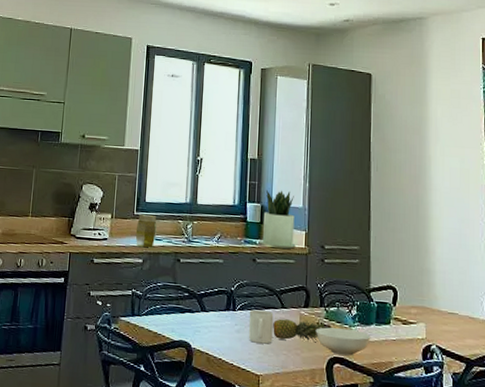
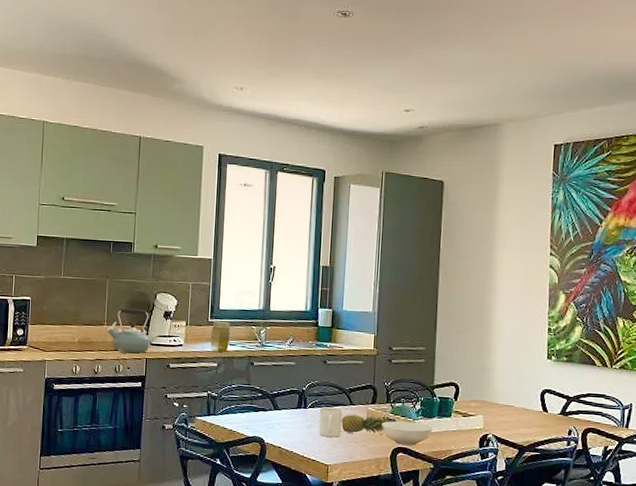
kettle: none [30,198,76,248] -> present [106,308,151,355]
planter: present [258,190,297,249] -> none [329,296,366,351]

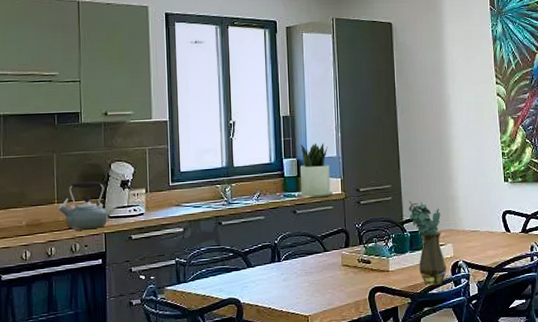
jar: present [210,320,231,353] -> none [173,183,195,217]
mug: present [318,407,343,438] -> none [294,256,318,288]
planter: none [329,296,366,351] -> present [297,142,334,198]
fruit: present [341,414,391,435] -> none [317,257,366,280]
bowl: present [381,421,433,446] -> none [357,260,407,284]
vase: none [441,366,475,455] -> present [409,200,447,286]

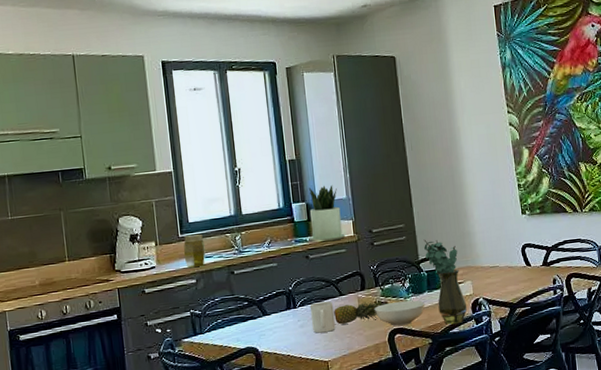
kettle: present [57,181,109,231] -> none [68,237,121,288]
jar: none [173,183,195,217] -> present [183,233,206,268]
mug: none [294,256,318,288] -> present [309,301,336,333]
fruit: none [317,257,366,280] -> present [334,299,383,325]
bowl: none [357,260,407,284] -> present [374,300,425,326]

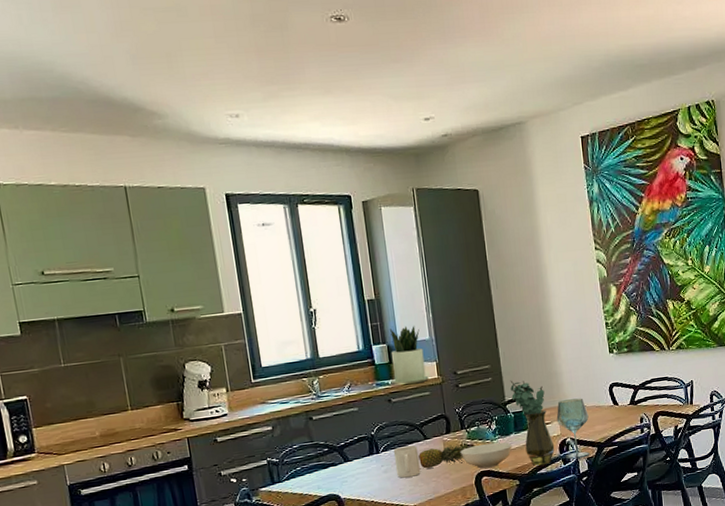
jar: present [183,233,206,268] -> none [257,378,282,415]
wine glass: none [469,258,503,320] -> present [556,398,590,460]

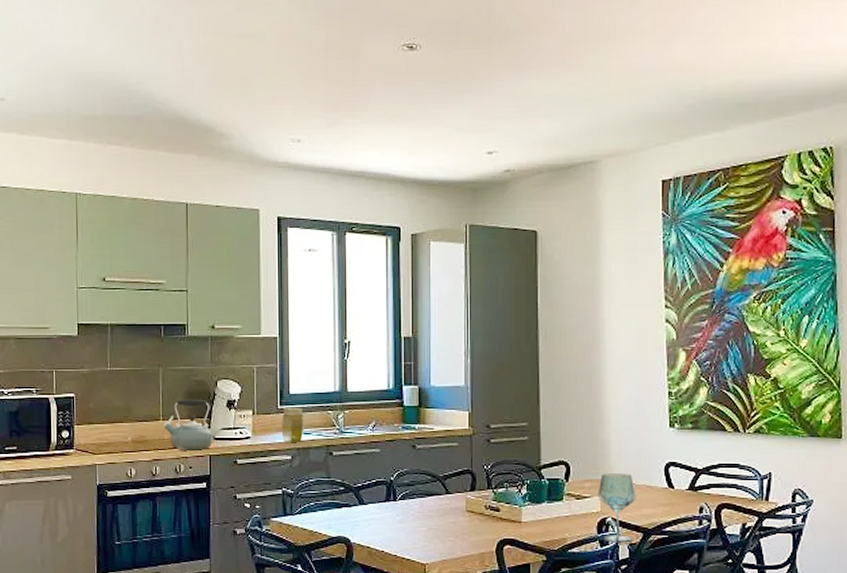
kettle: none [131,383,190,438] -> present [162,399,214,452]
jar: none [257,378,282,415] -> present [281,407,304,443]
planter: present [389,326,430,385] -> none [417,369,460,432]
mug: present [393,445,421,478] -> none [411,498,438,532]
fruit: present [418,442,469,469] -> none [438,504,494,526]
bowl: present [460,442,512,469] -> none [483,509,543,536]
vase: present [510,380,555,466] -> none [548,442,592,544]

